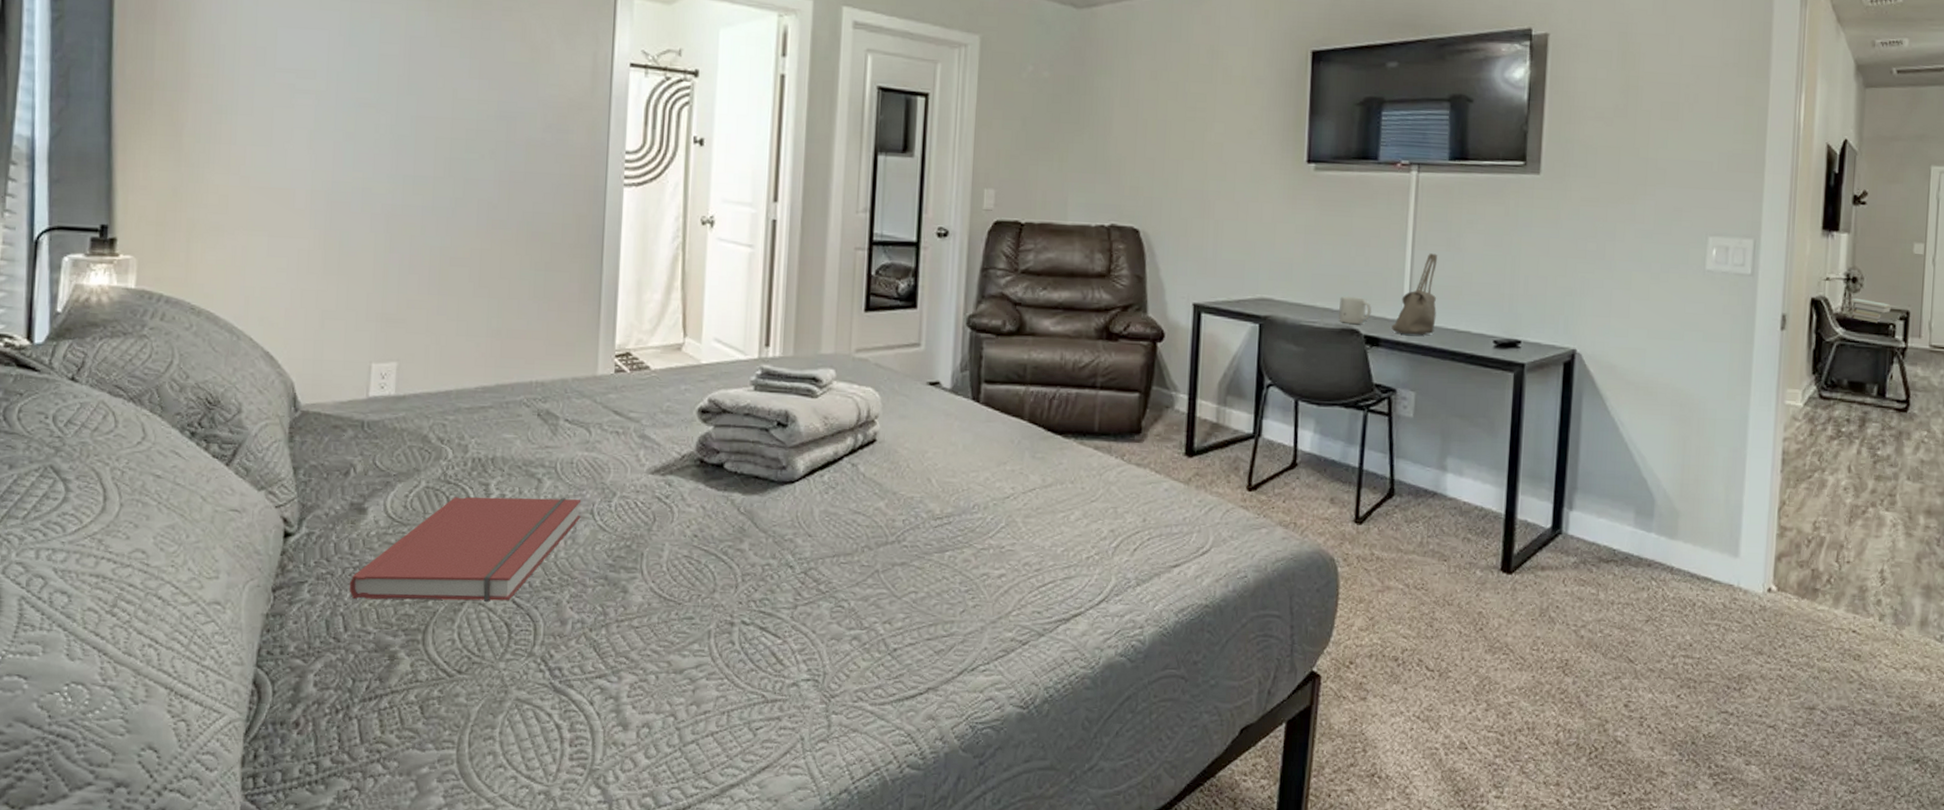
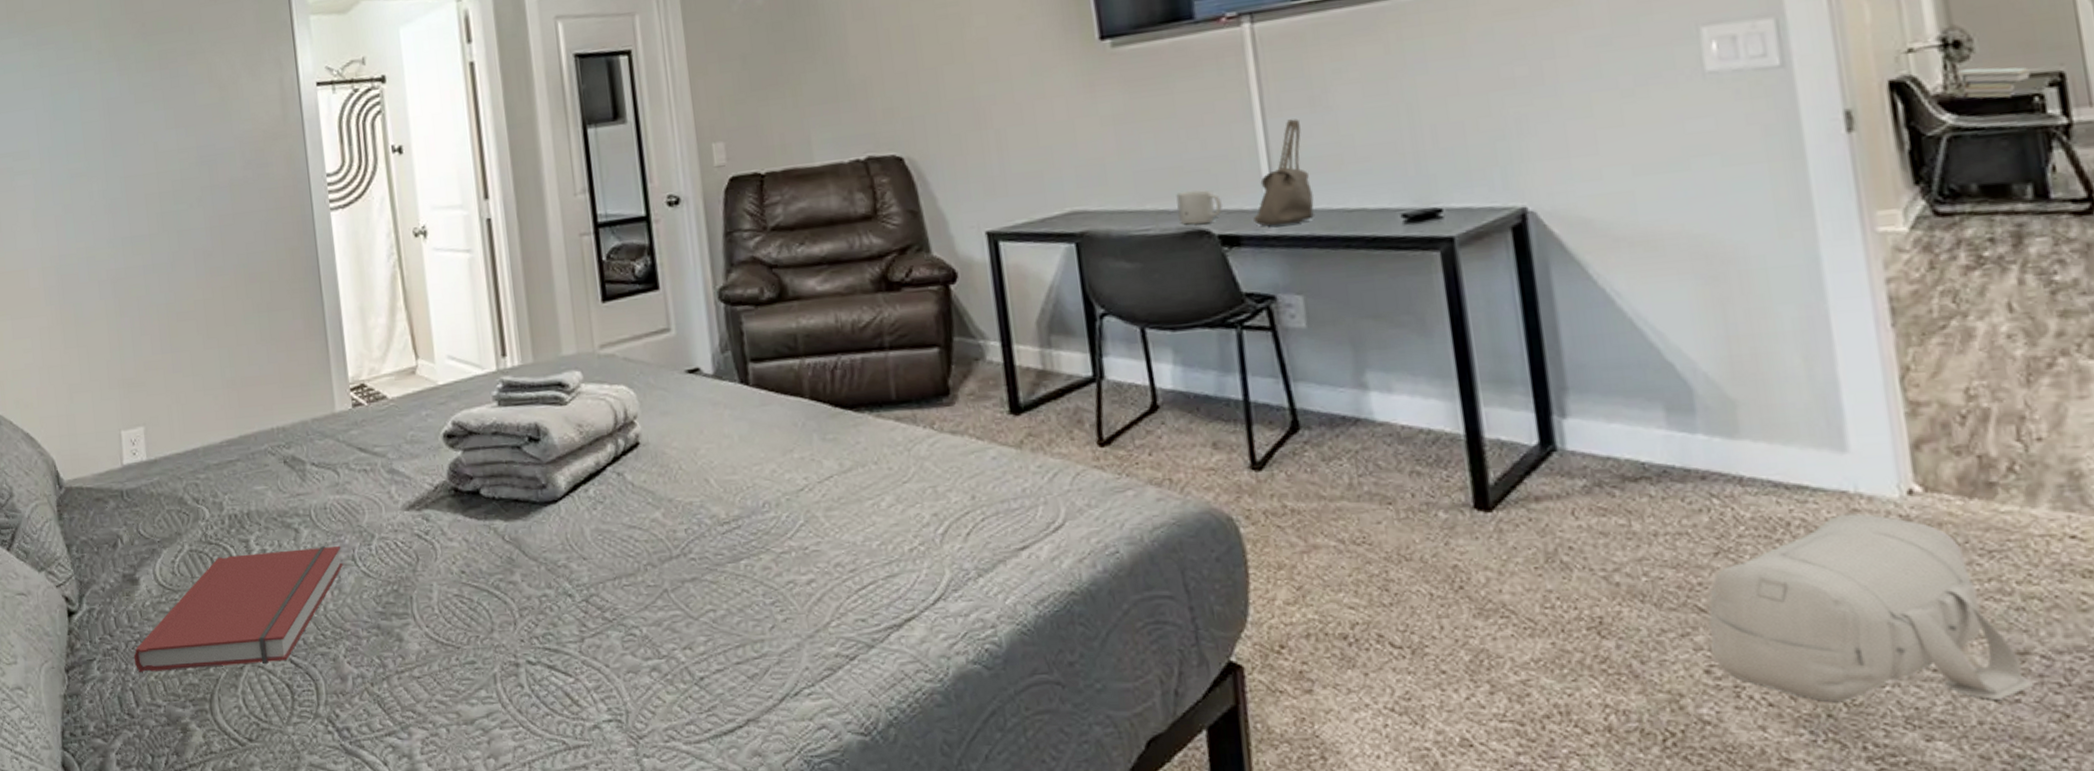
duffel bag: none [1630,601,1813,740] -> present [1708,513,2034,703]

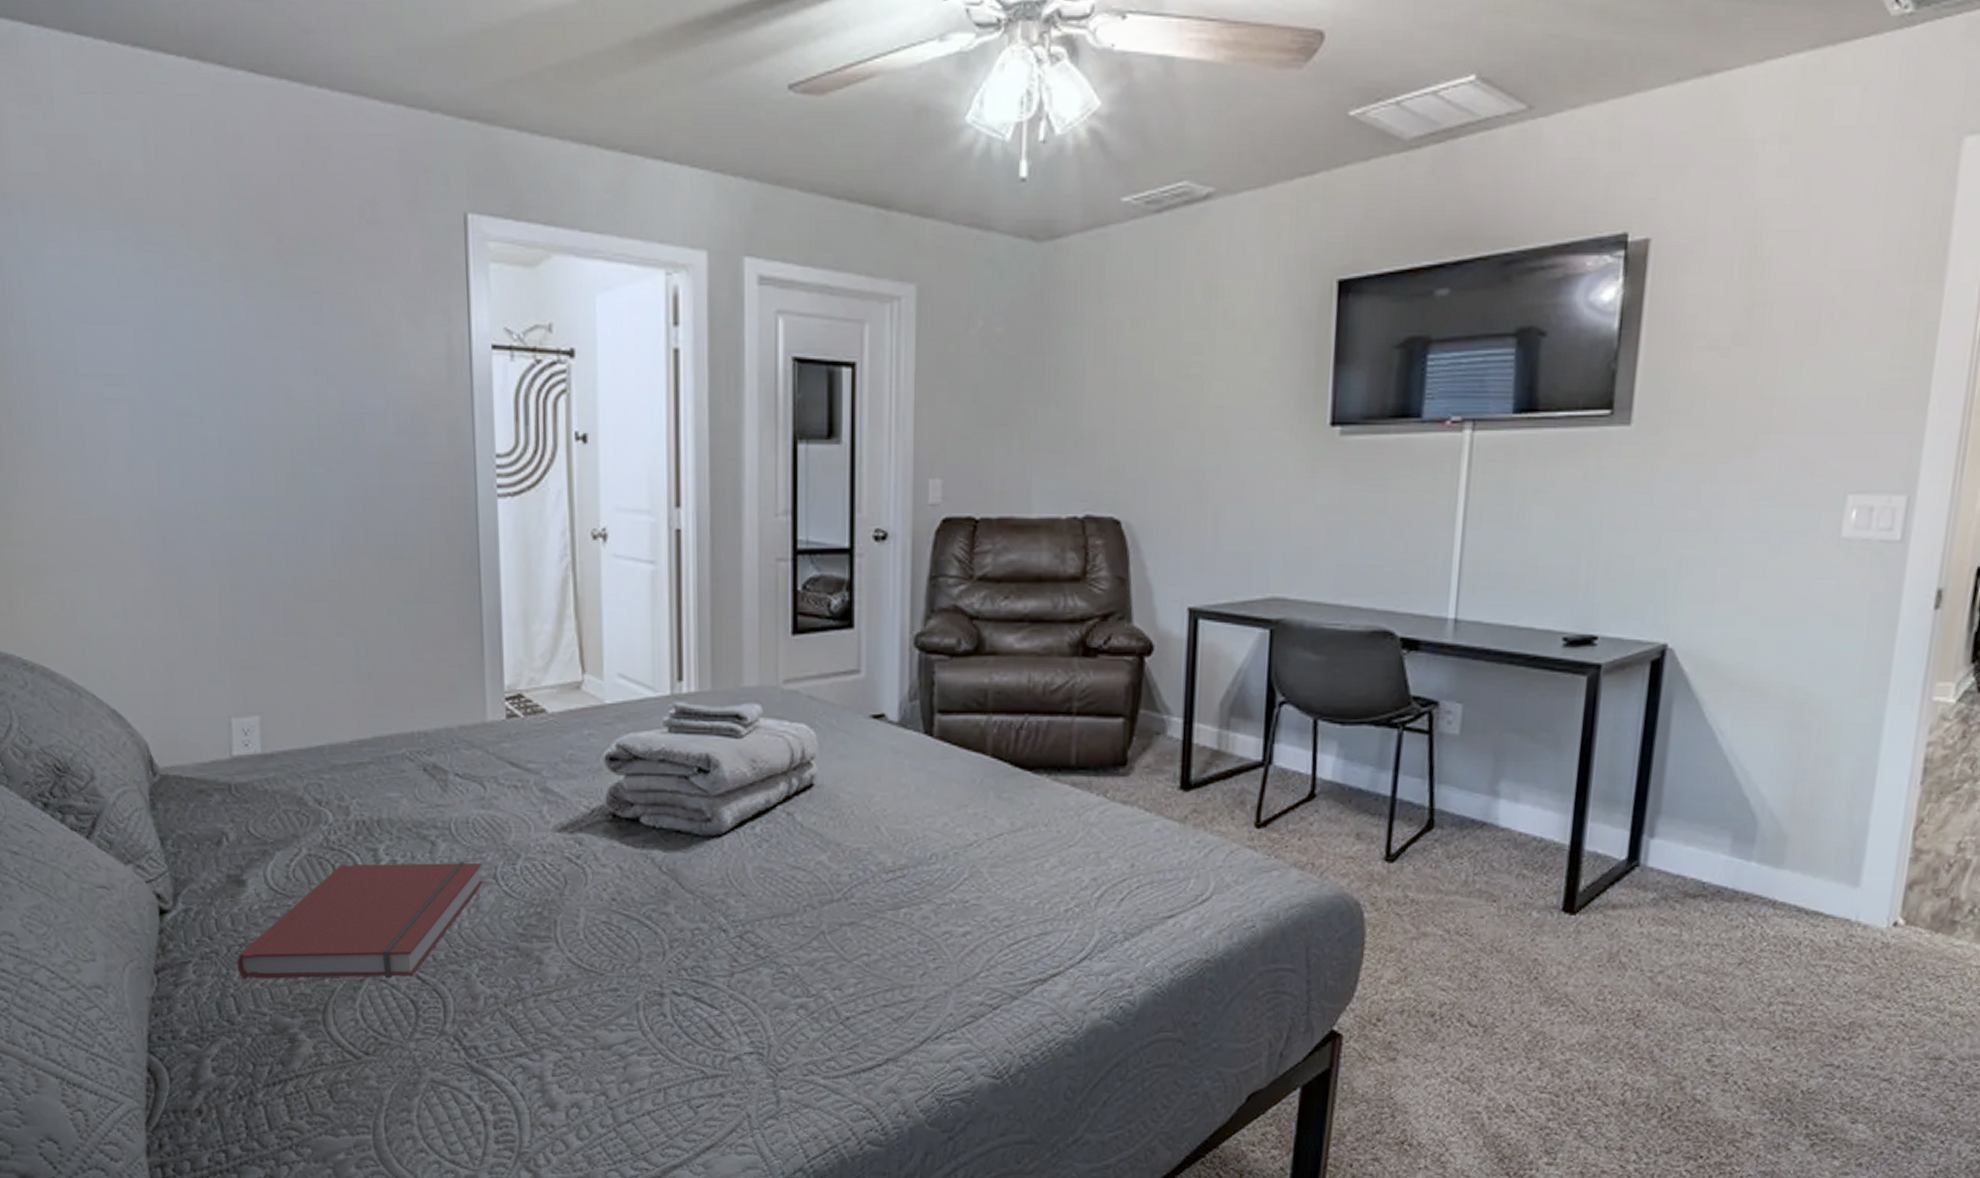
mug: present [1176,190,1222,225] -> none [1369,591,1410,624]
handbag: present [1253,119,1314,226] -> none [1435,533,1495,635]
duffel bag: present [1708,513,2034,703] -> none [1714,938,1938,1095]

